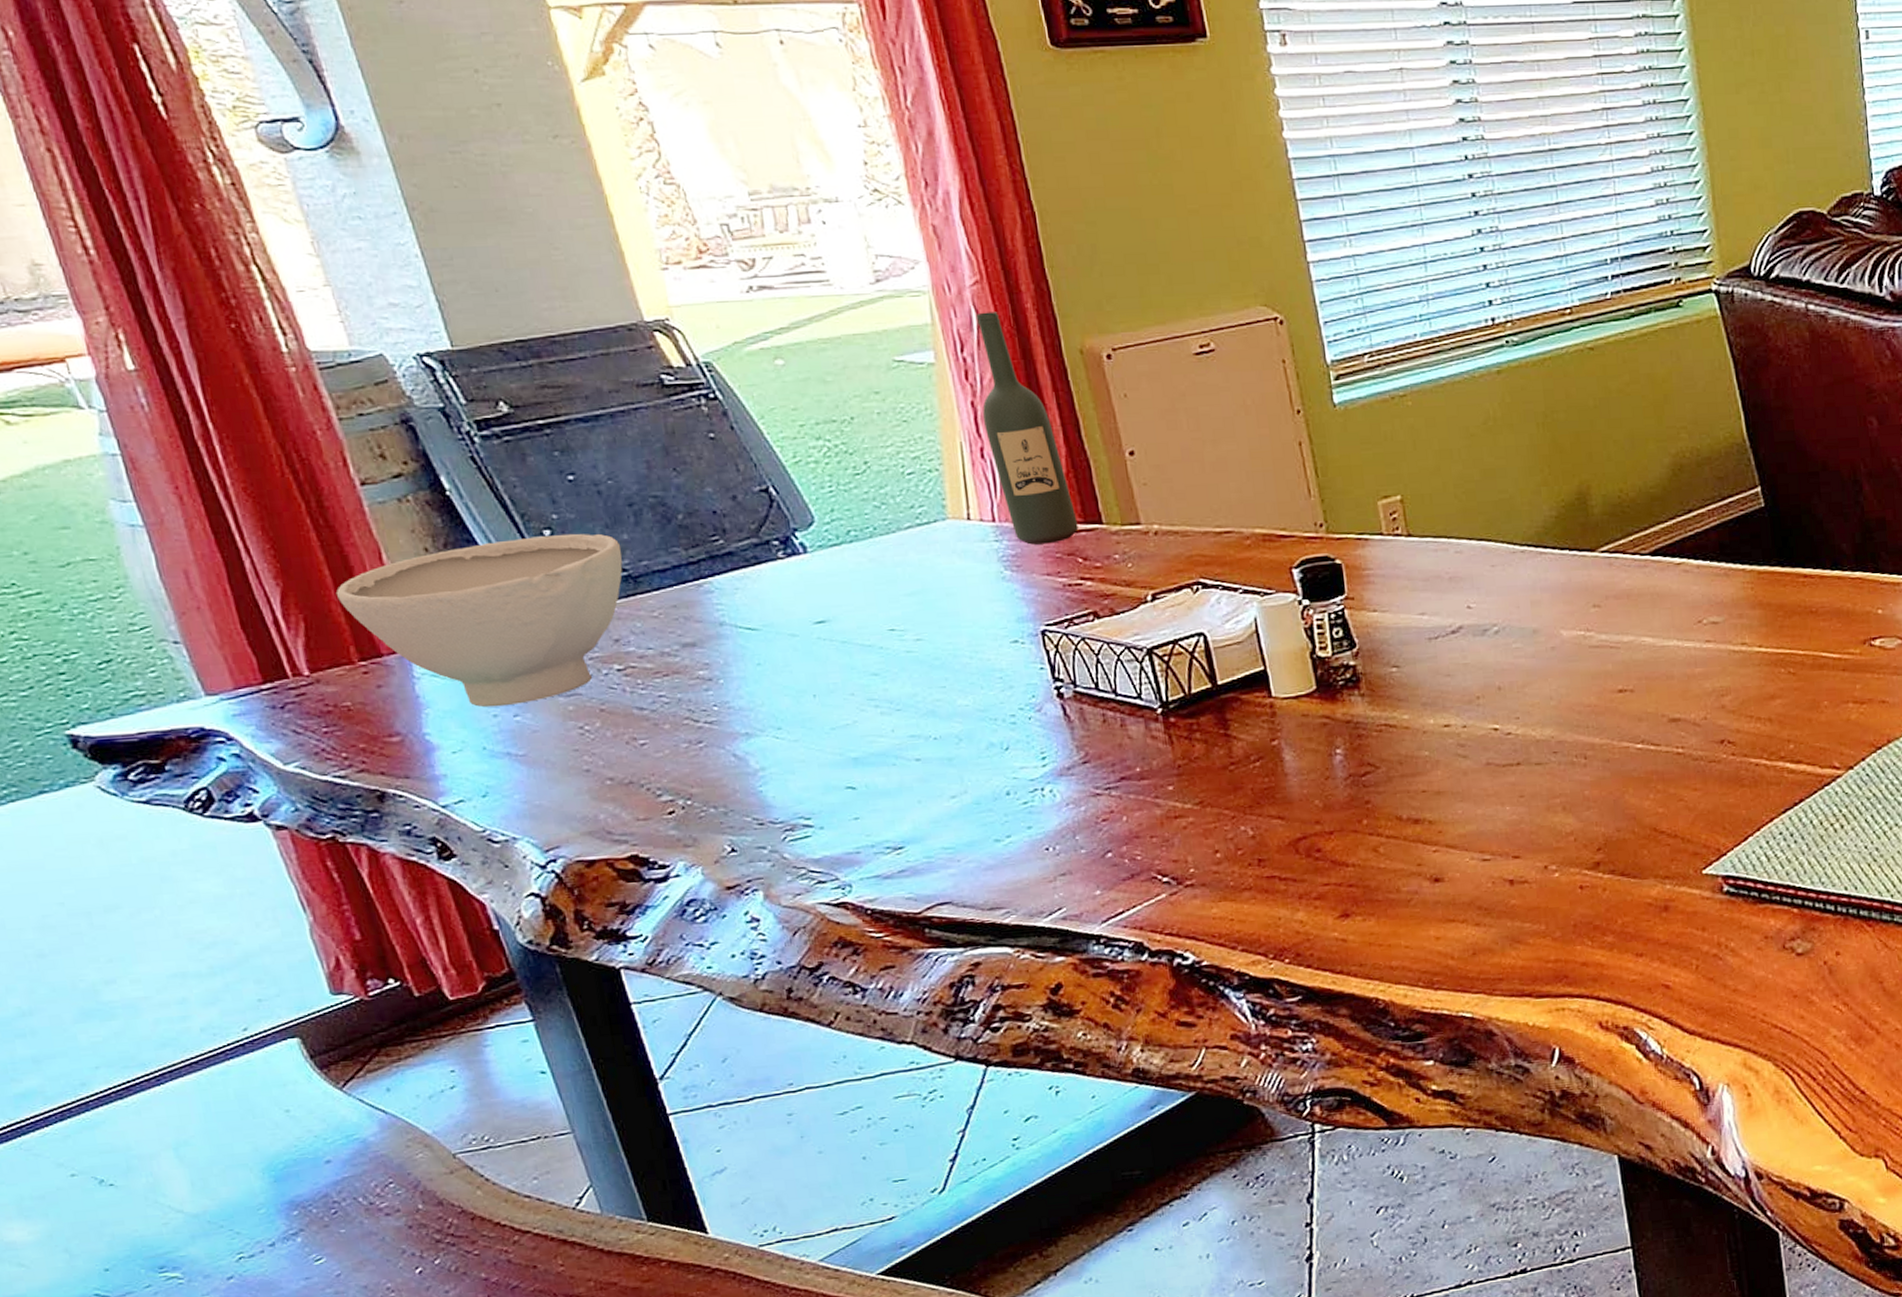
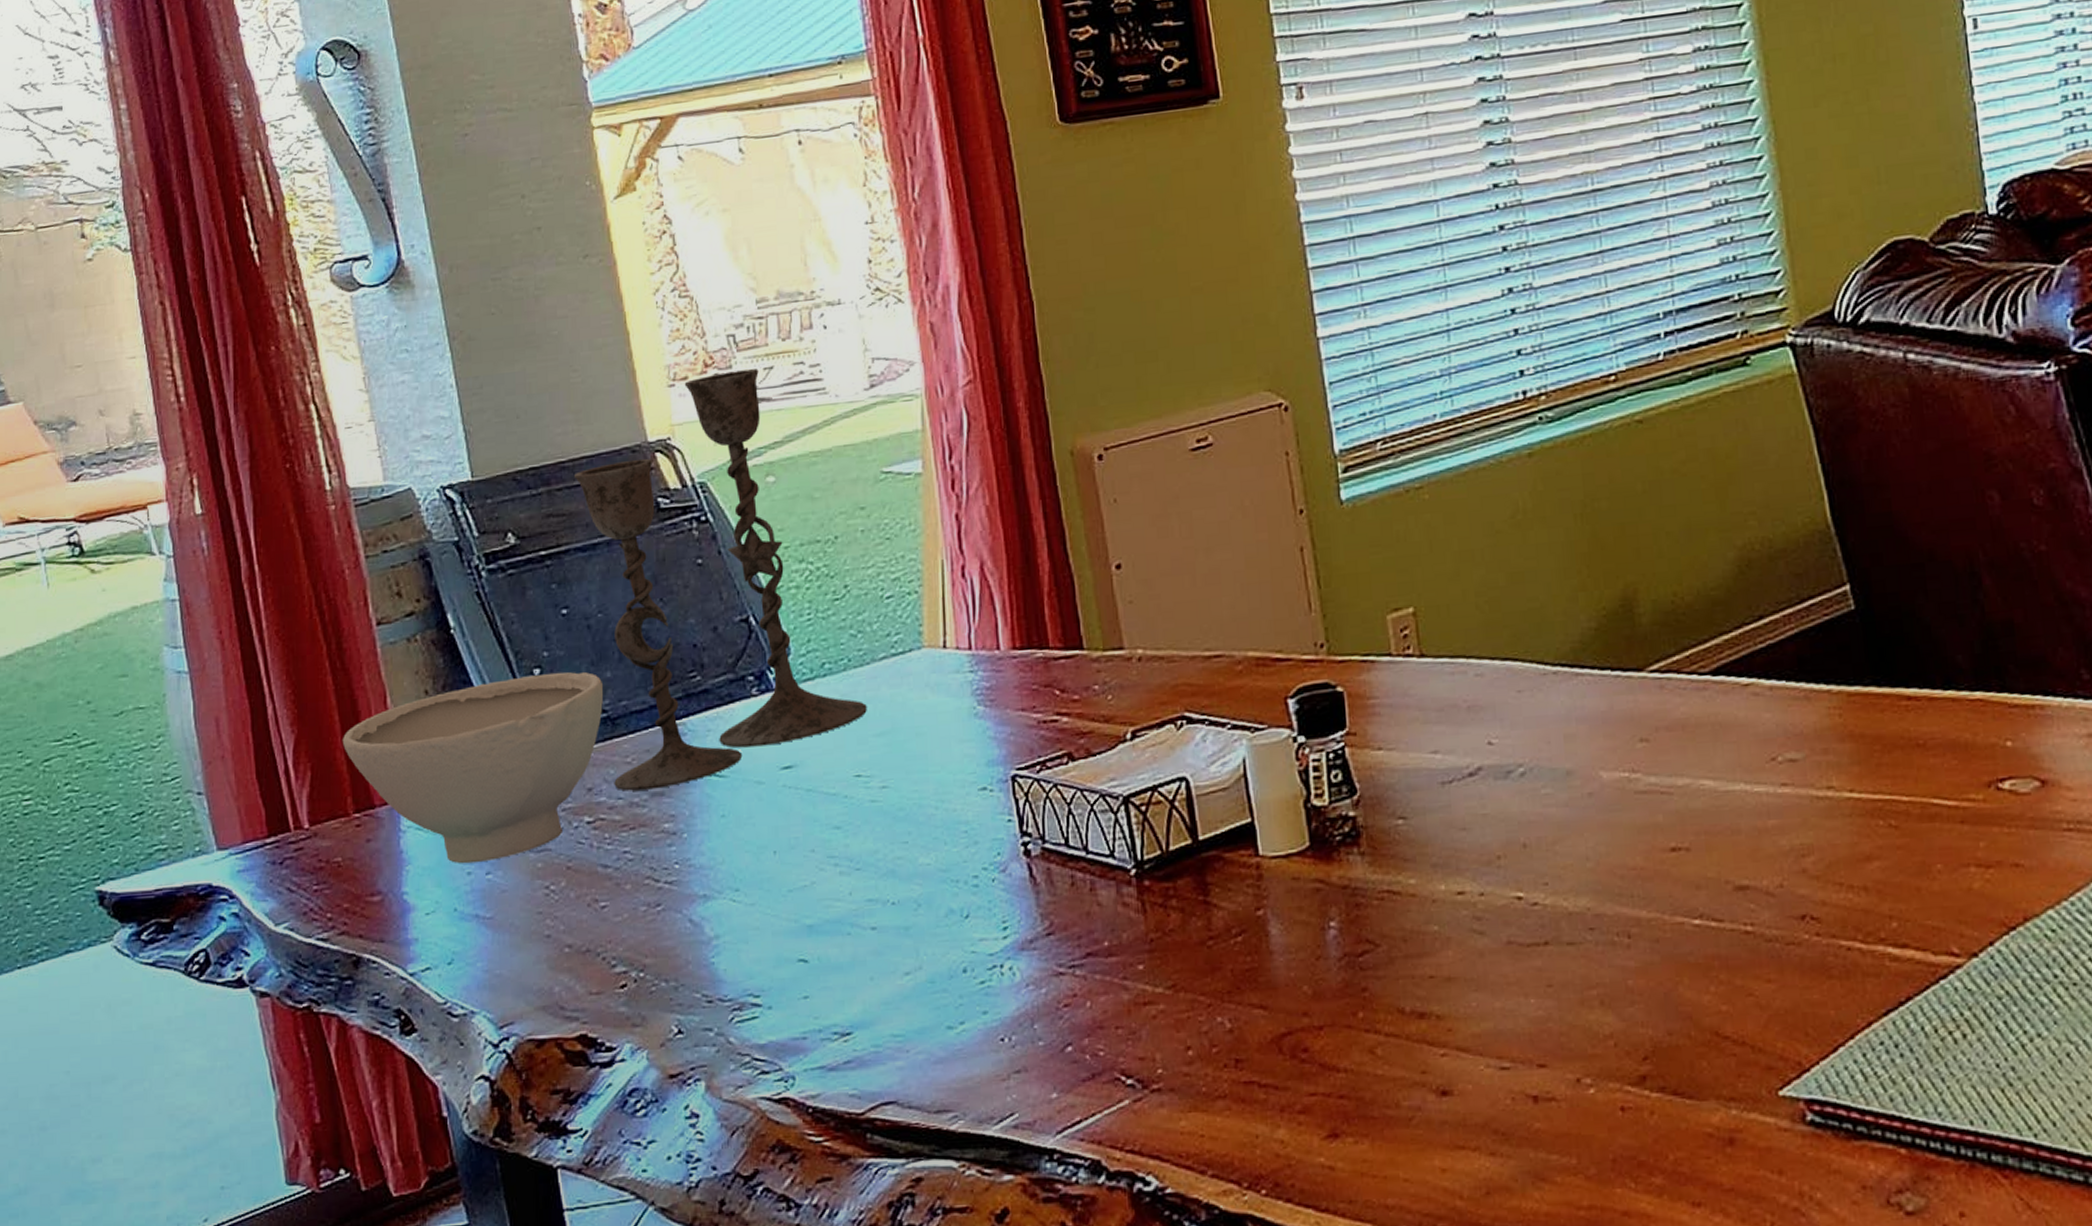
candlestick: none [567,258,896,642] -> present [575,369,867,791]
wine bottle: present [976,312,1079,545] -> none [967,413,1058,676]

